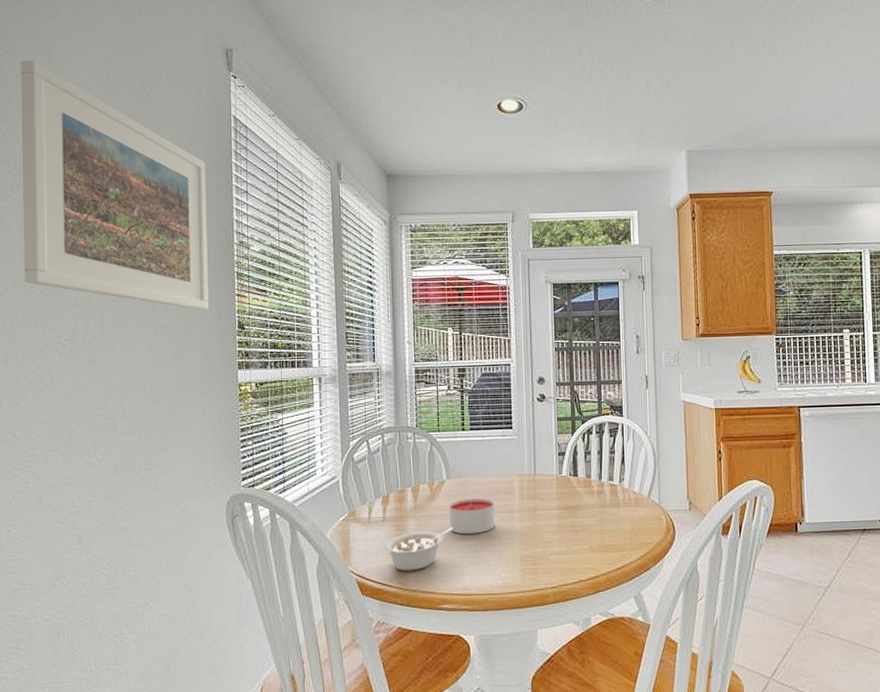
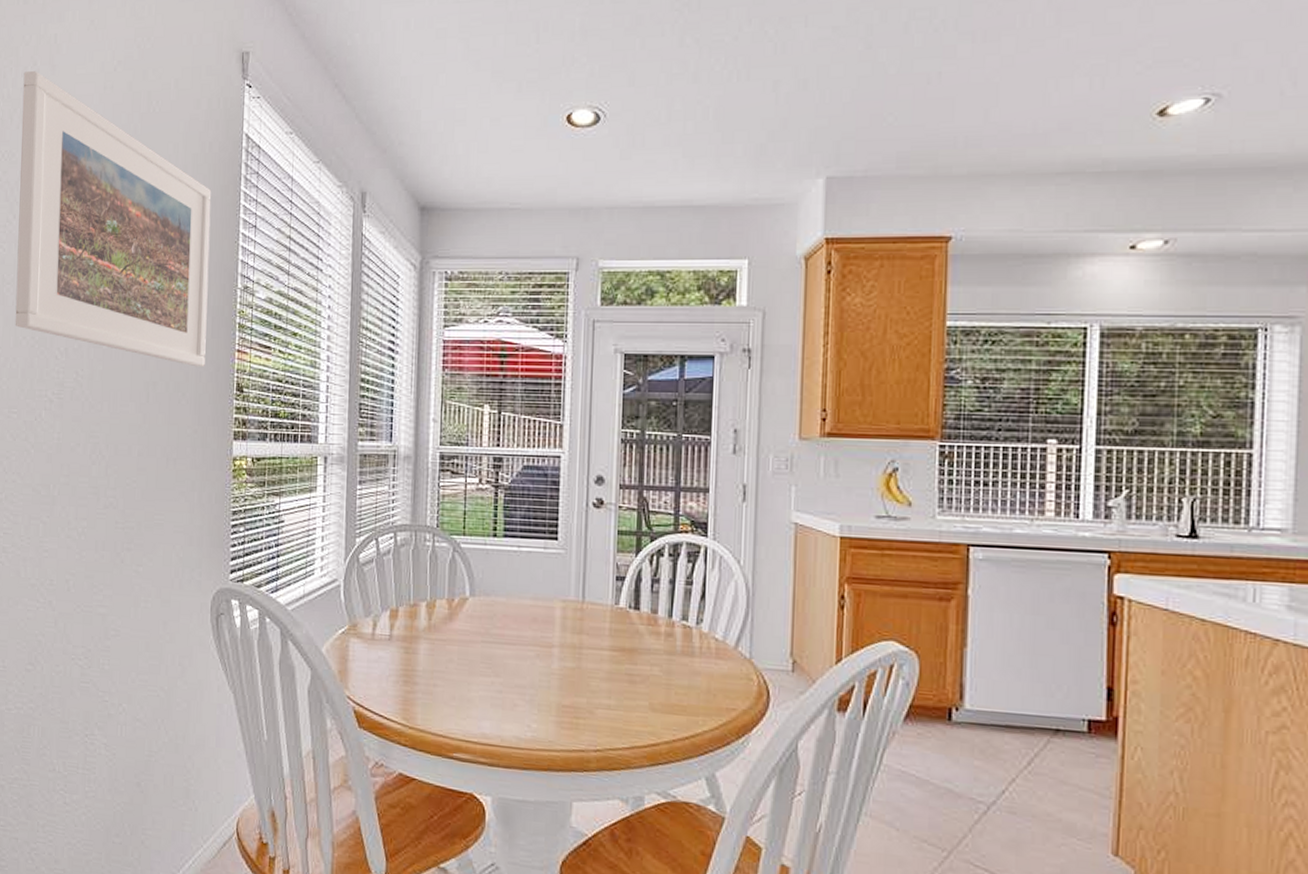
legume: present [385,528,452,571] -> none [390,658,473,706]
candle: present [449,499,495,534] -> none [470,624,528,670]

